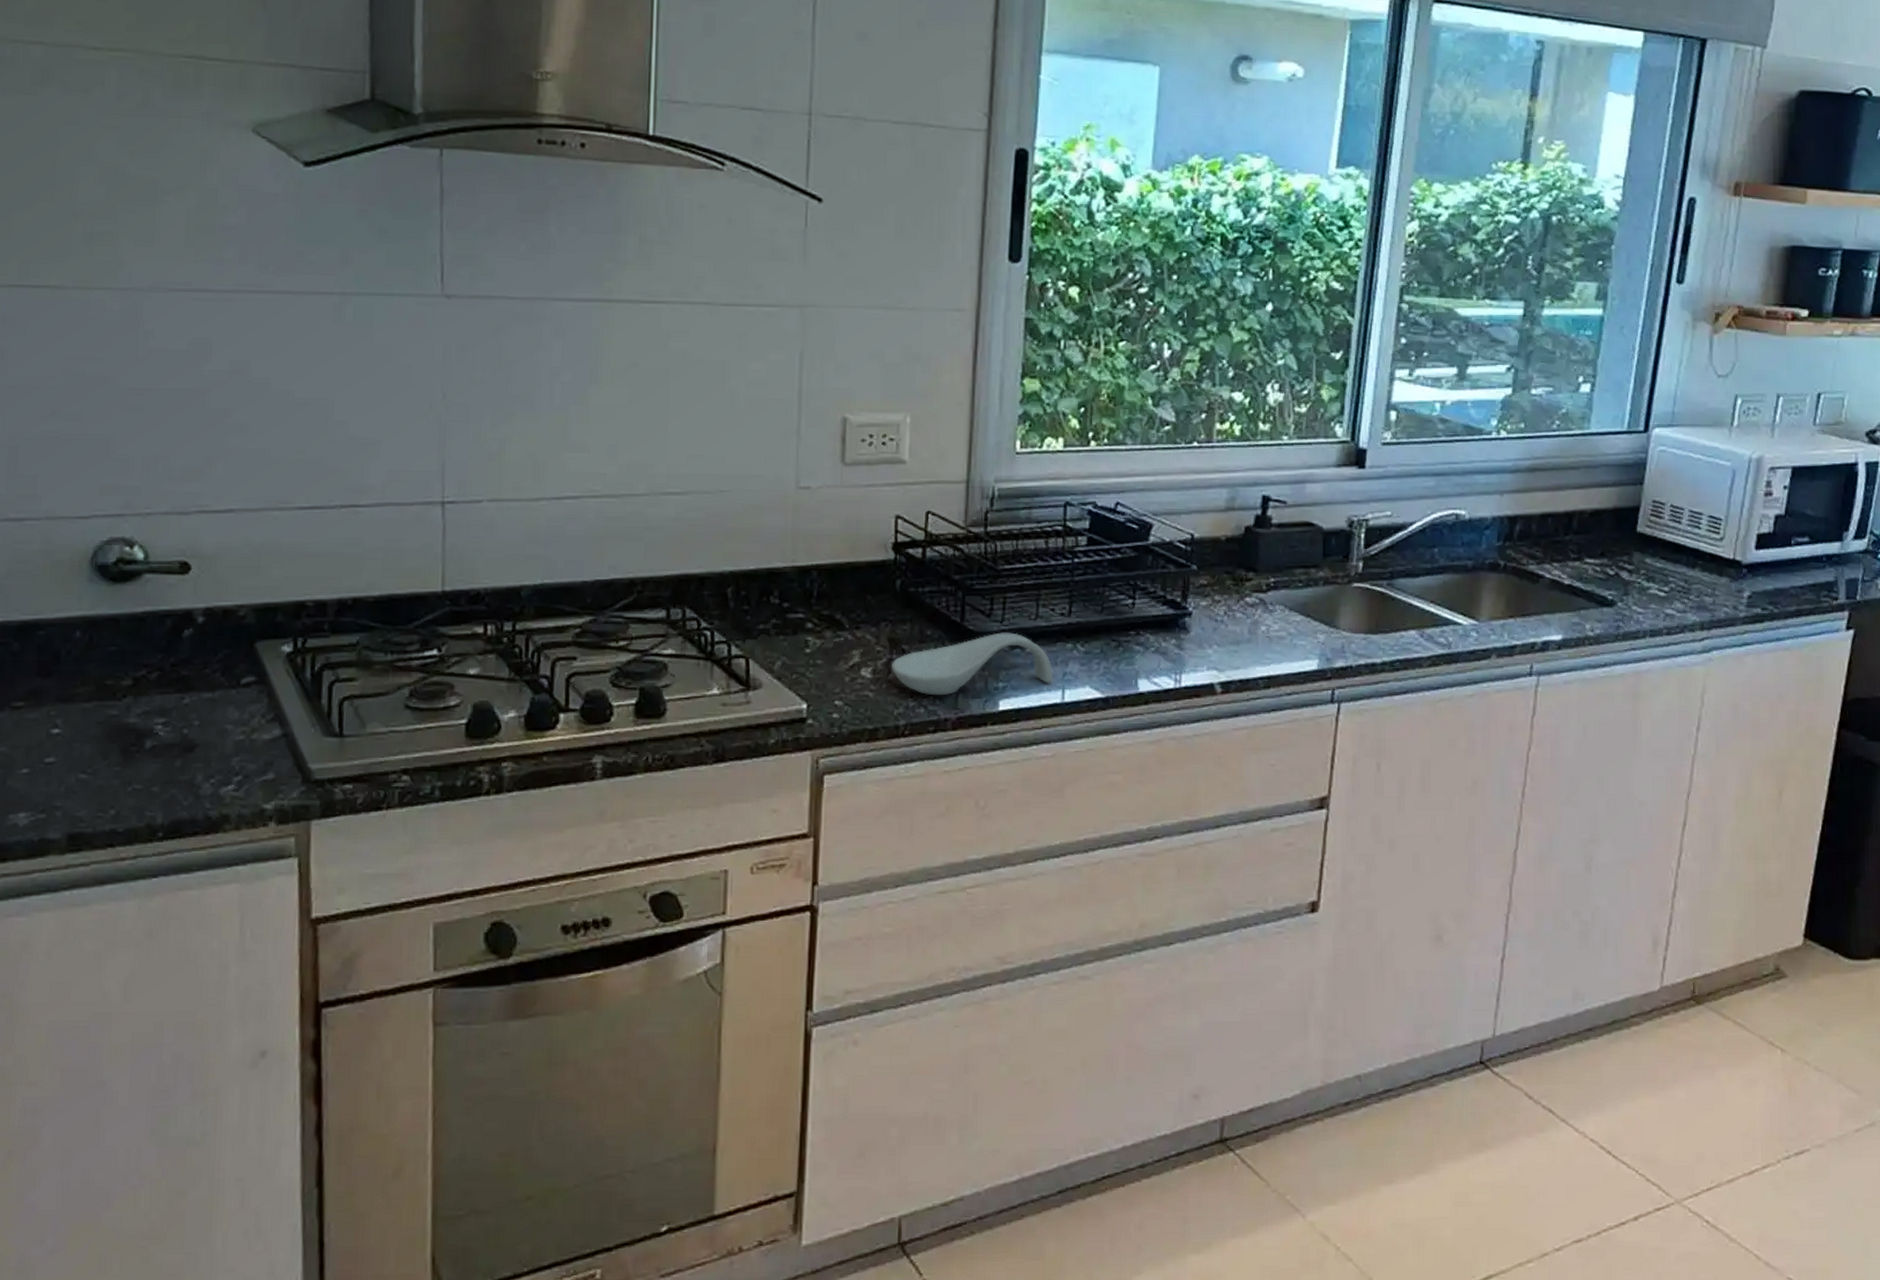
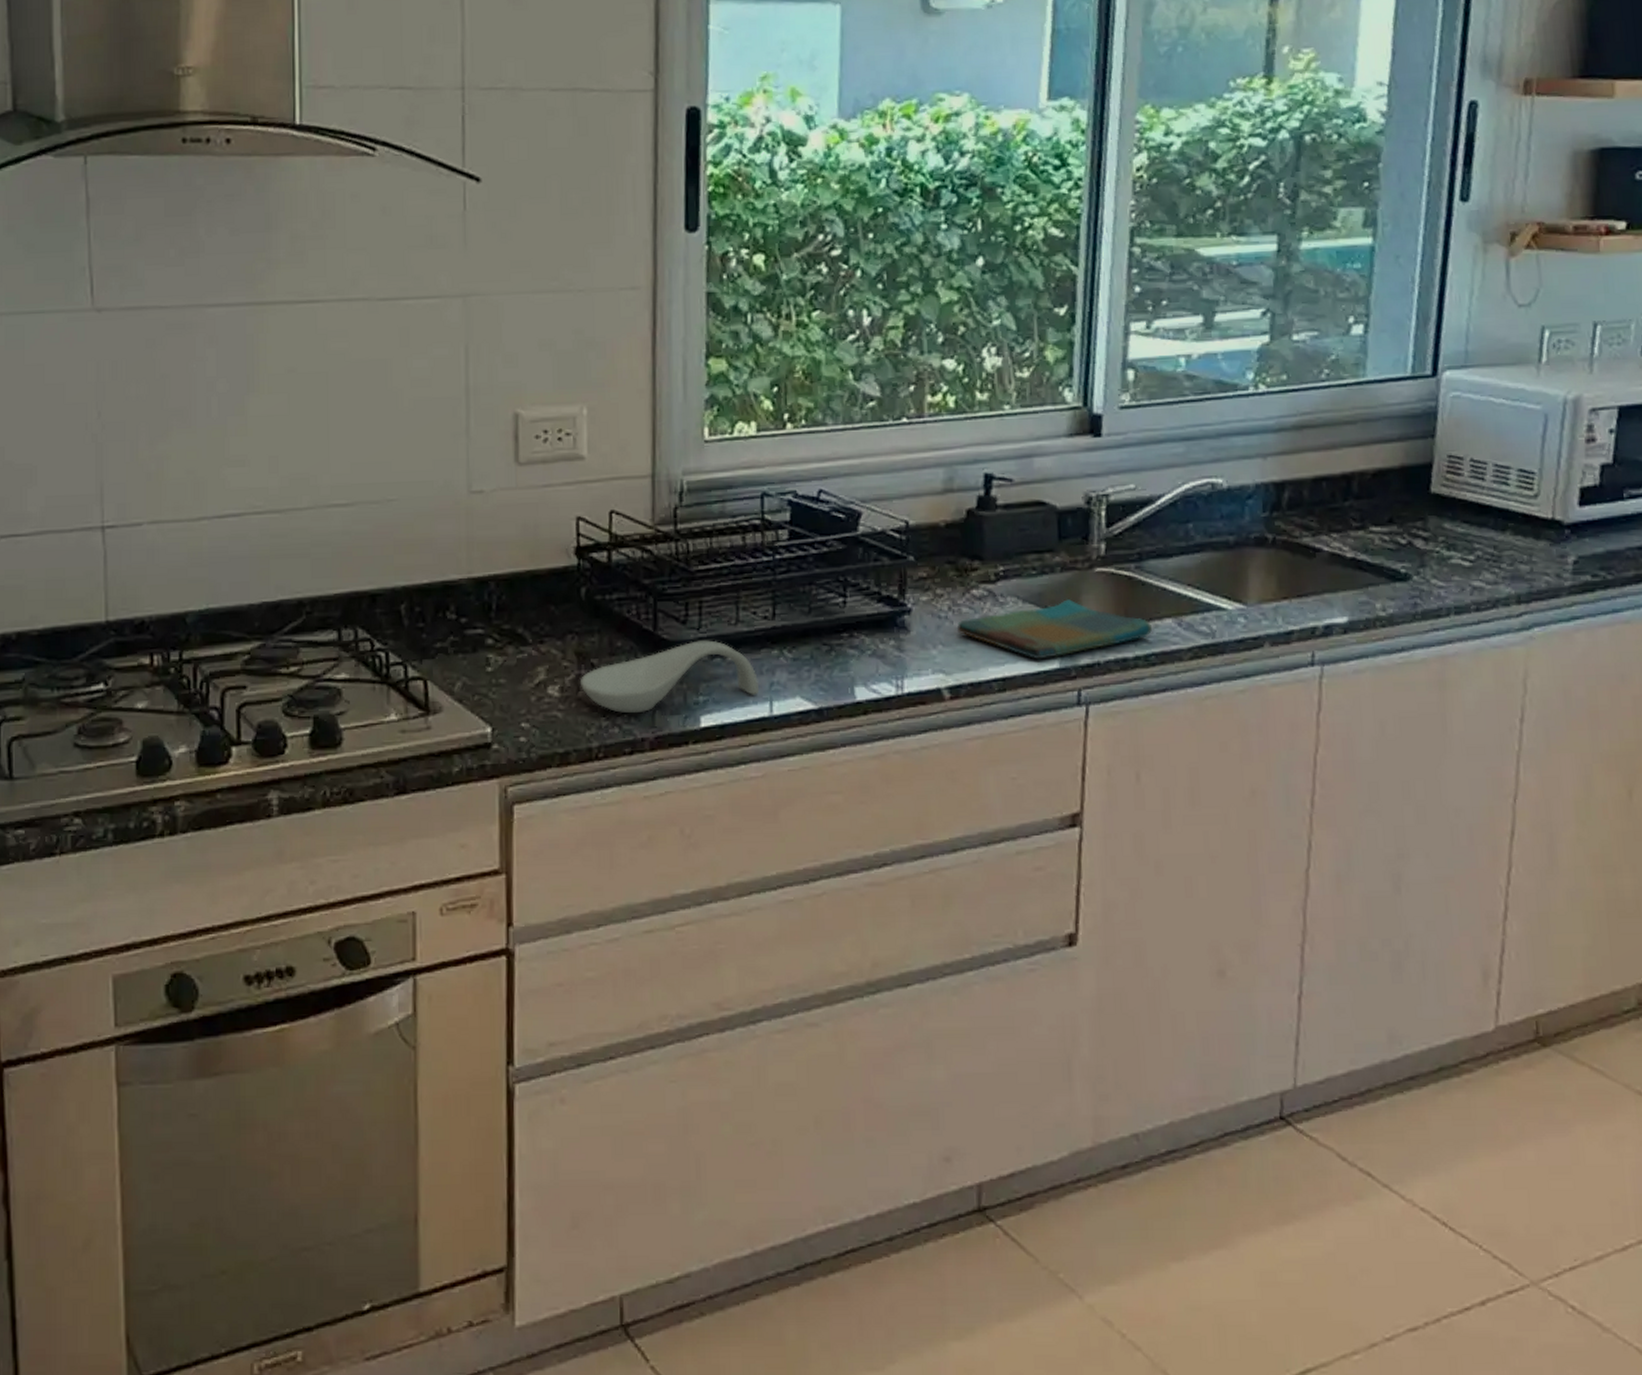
dish towel: none [1230,610,1398,662] -> present [956,599,1152,660]

